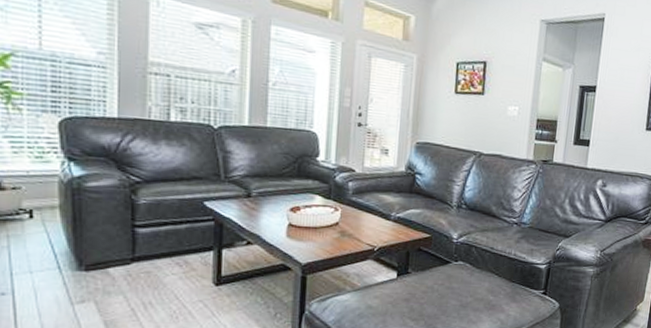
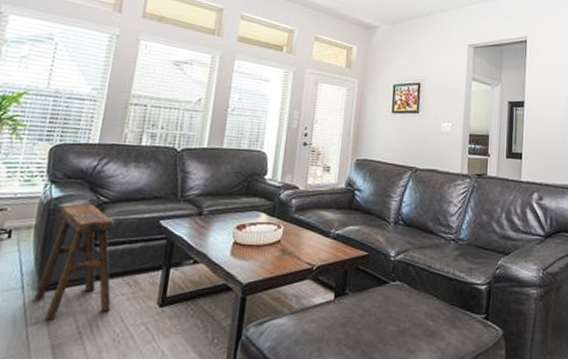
stool: none [75,183,162,299] -> present [34,204,115,321]

